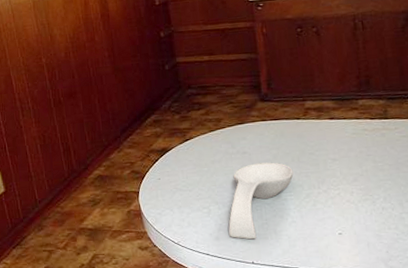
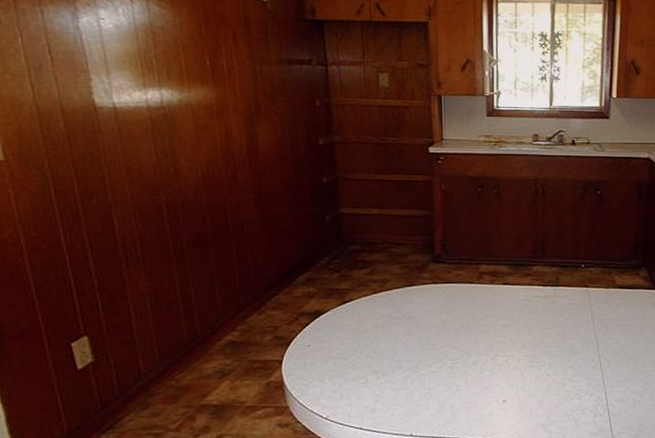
spoon rest: present [228,162,294,240] -> none [387,328,462,411]

